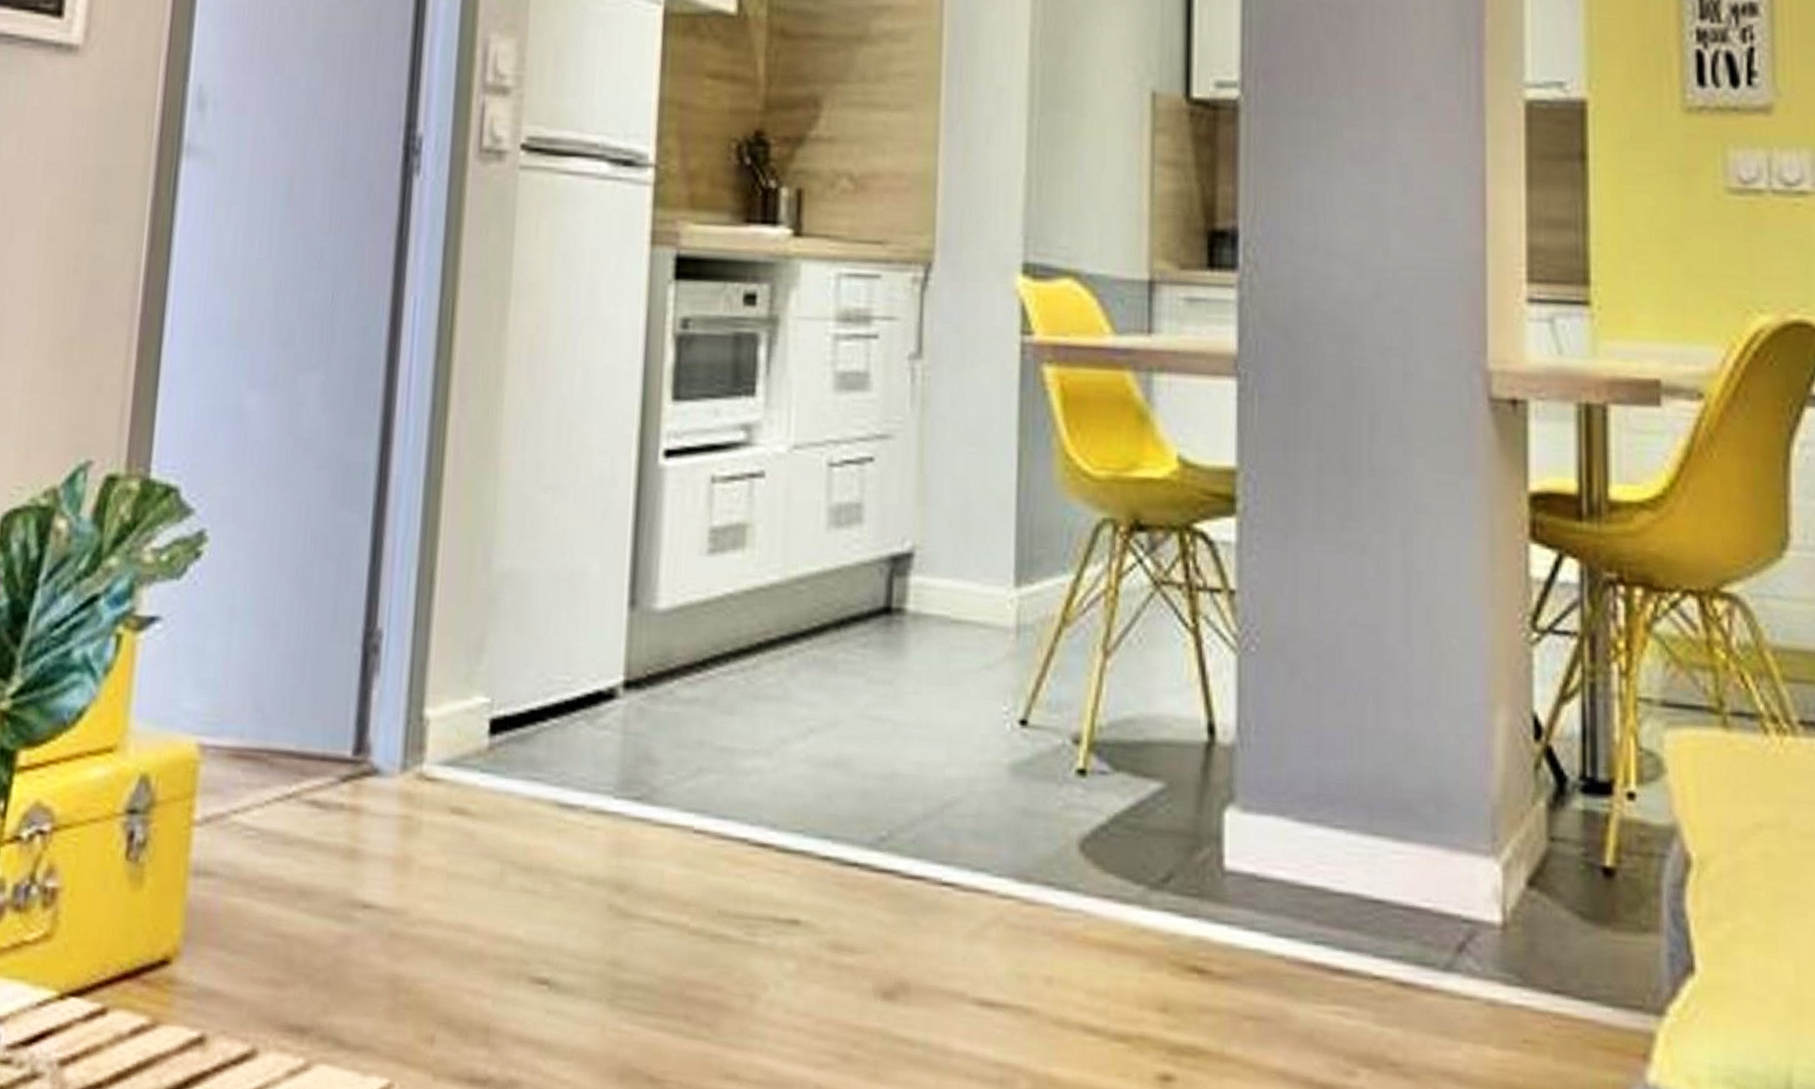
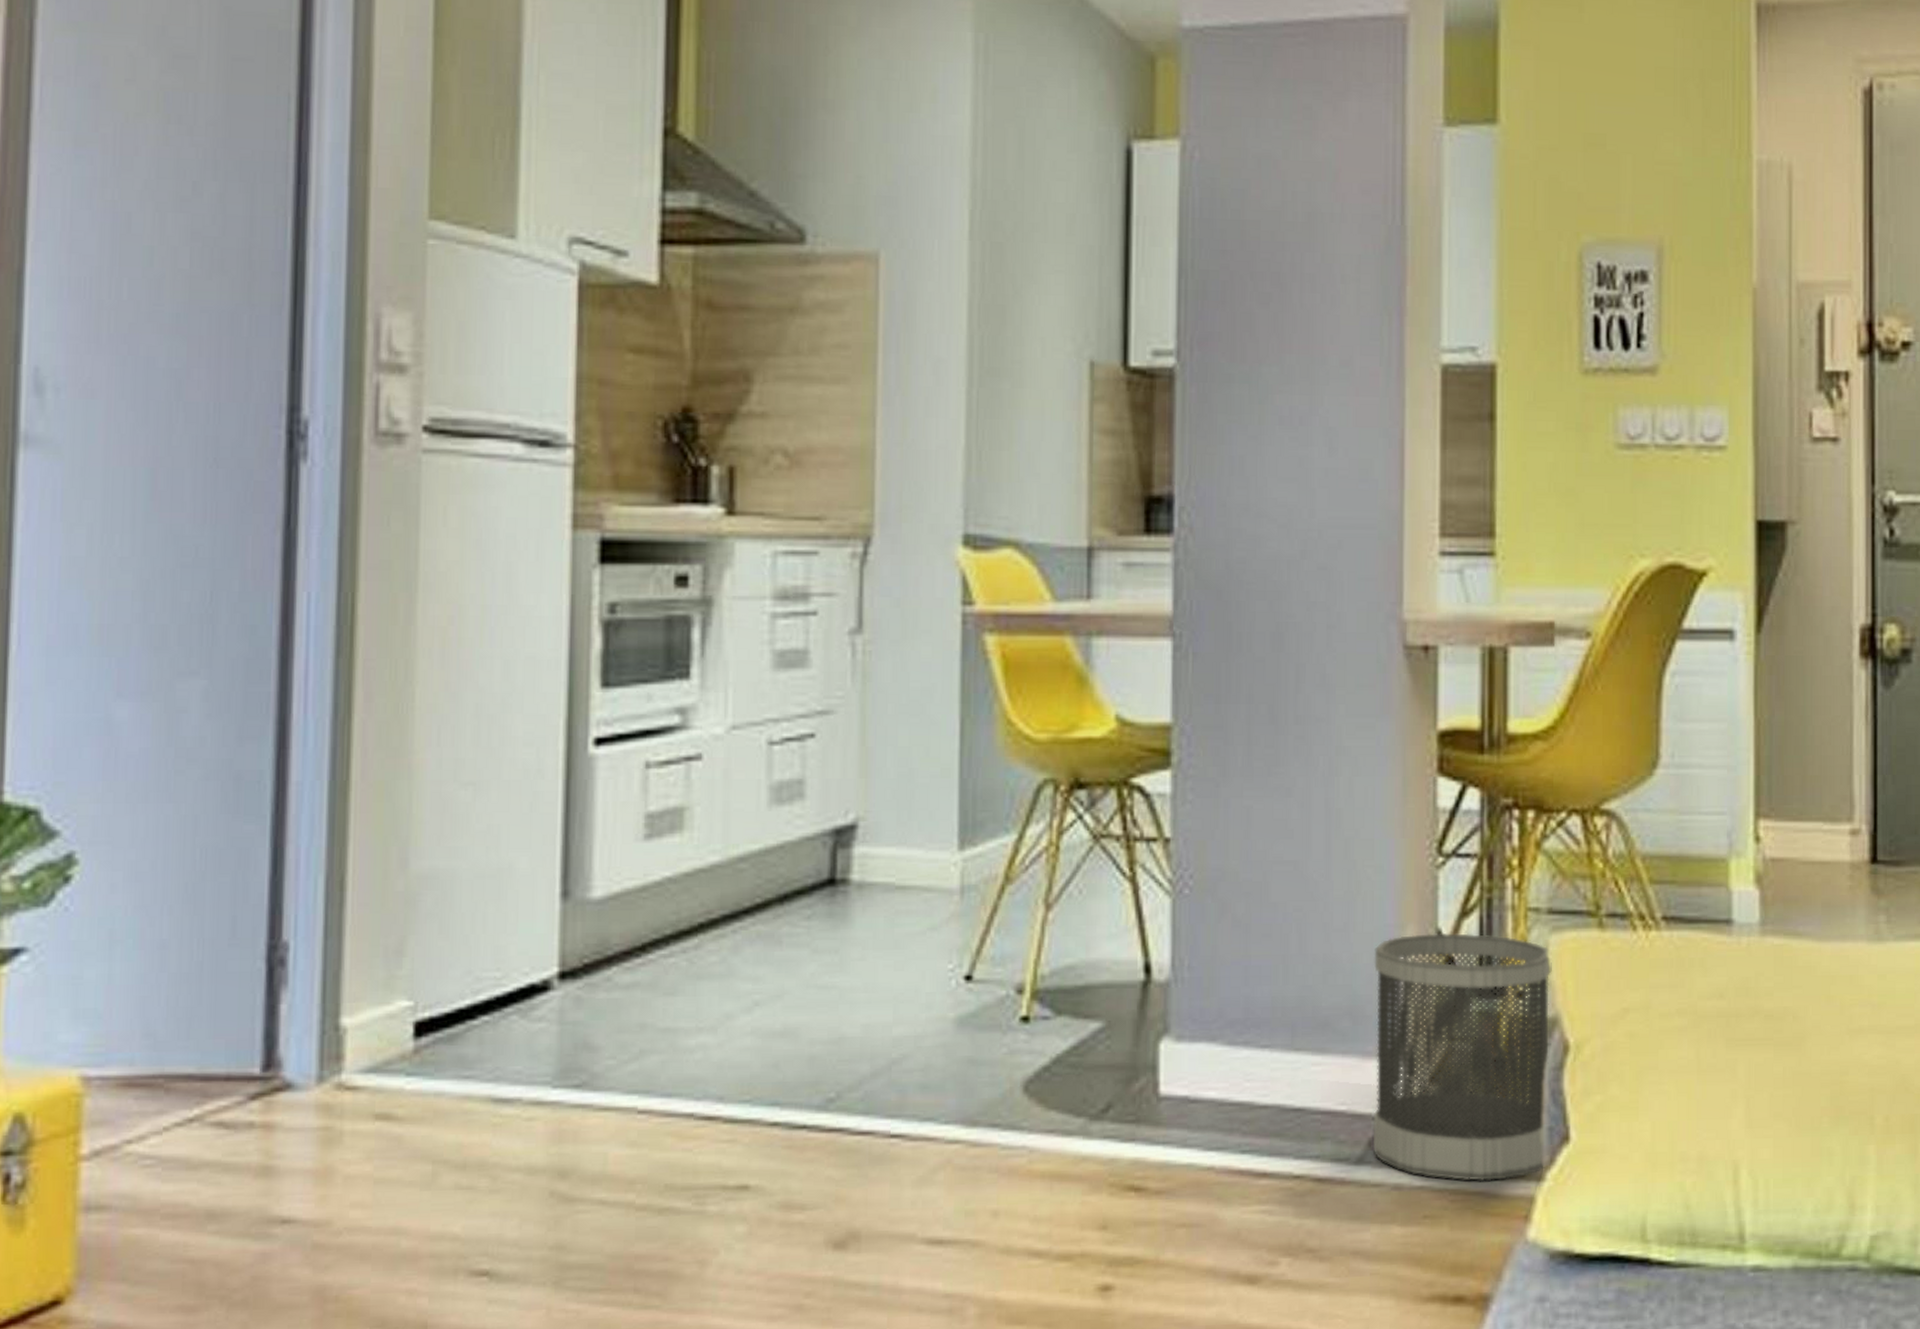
wastebasket: none [1461,716,1668,1010] -> present [1372,932,1552,1182]

